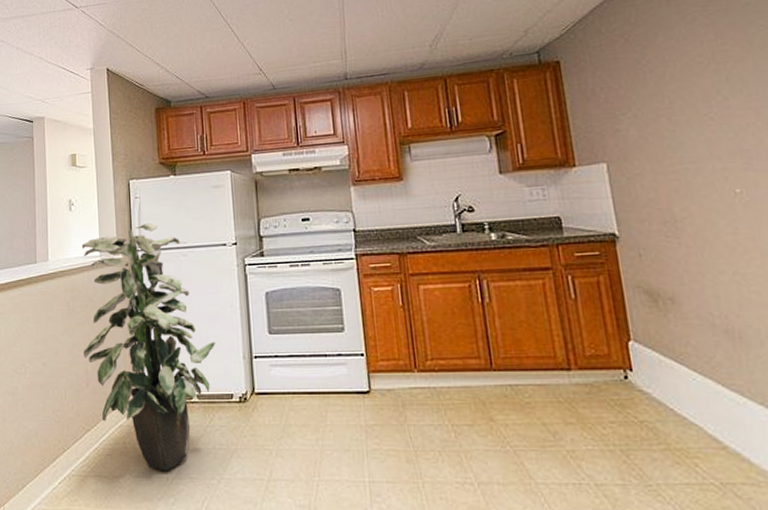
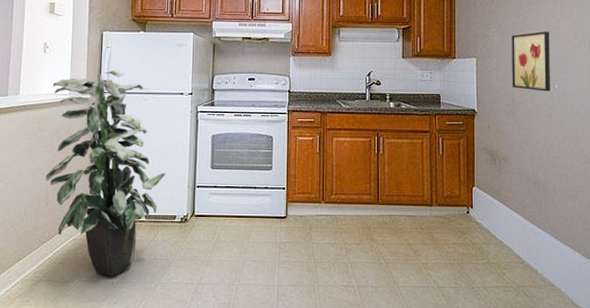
wall art: none [655,115,729,200] -> present [511,31,550,92]

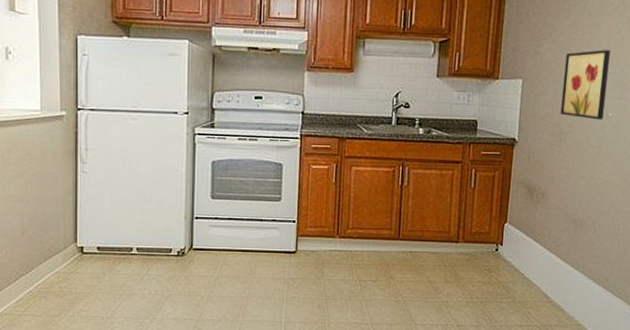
indoor plant: present [46,70,165,277] -> none [19,83,158,312]

